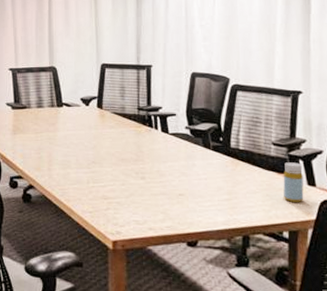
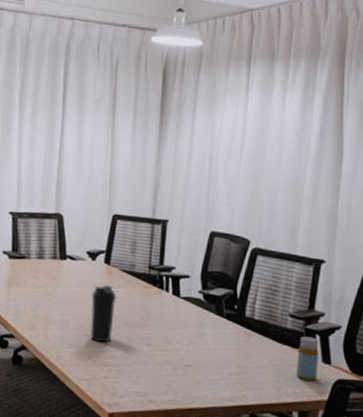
water bottle: none [88,126,111,178] -> present [90,284,117,343]

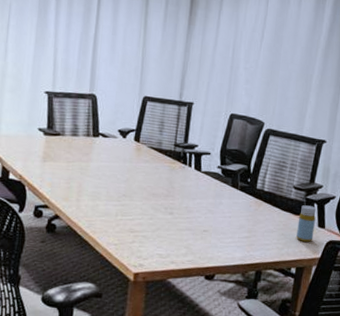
water bottle: present [90,284,117,343] -> none [119,159,145,212]

